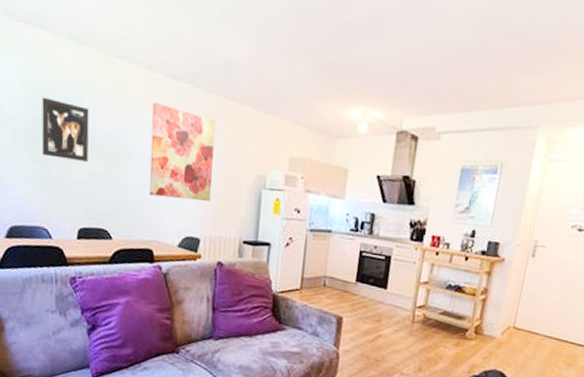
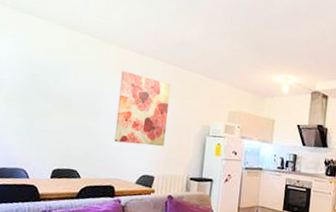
wall art: present [42,97,89,162] -> none [28,66,71,116]

